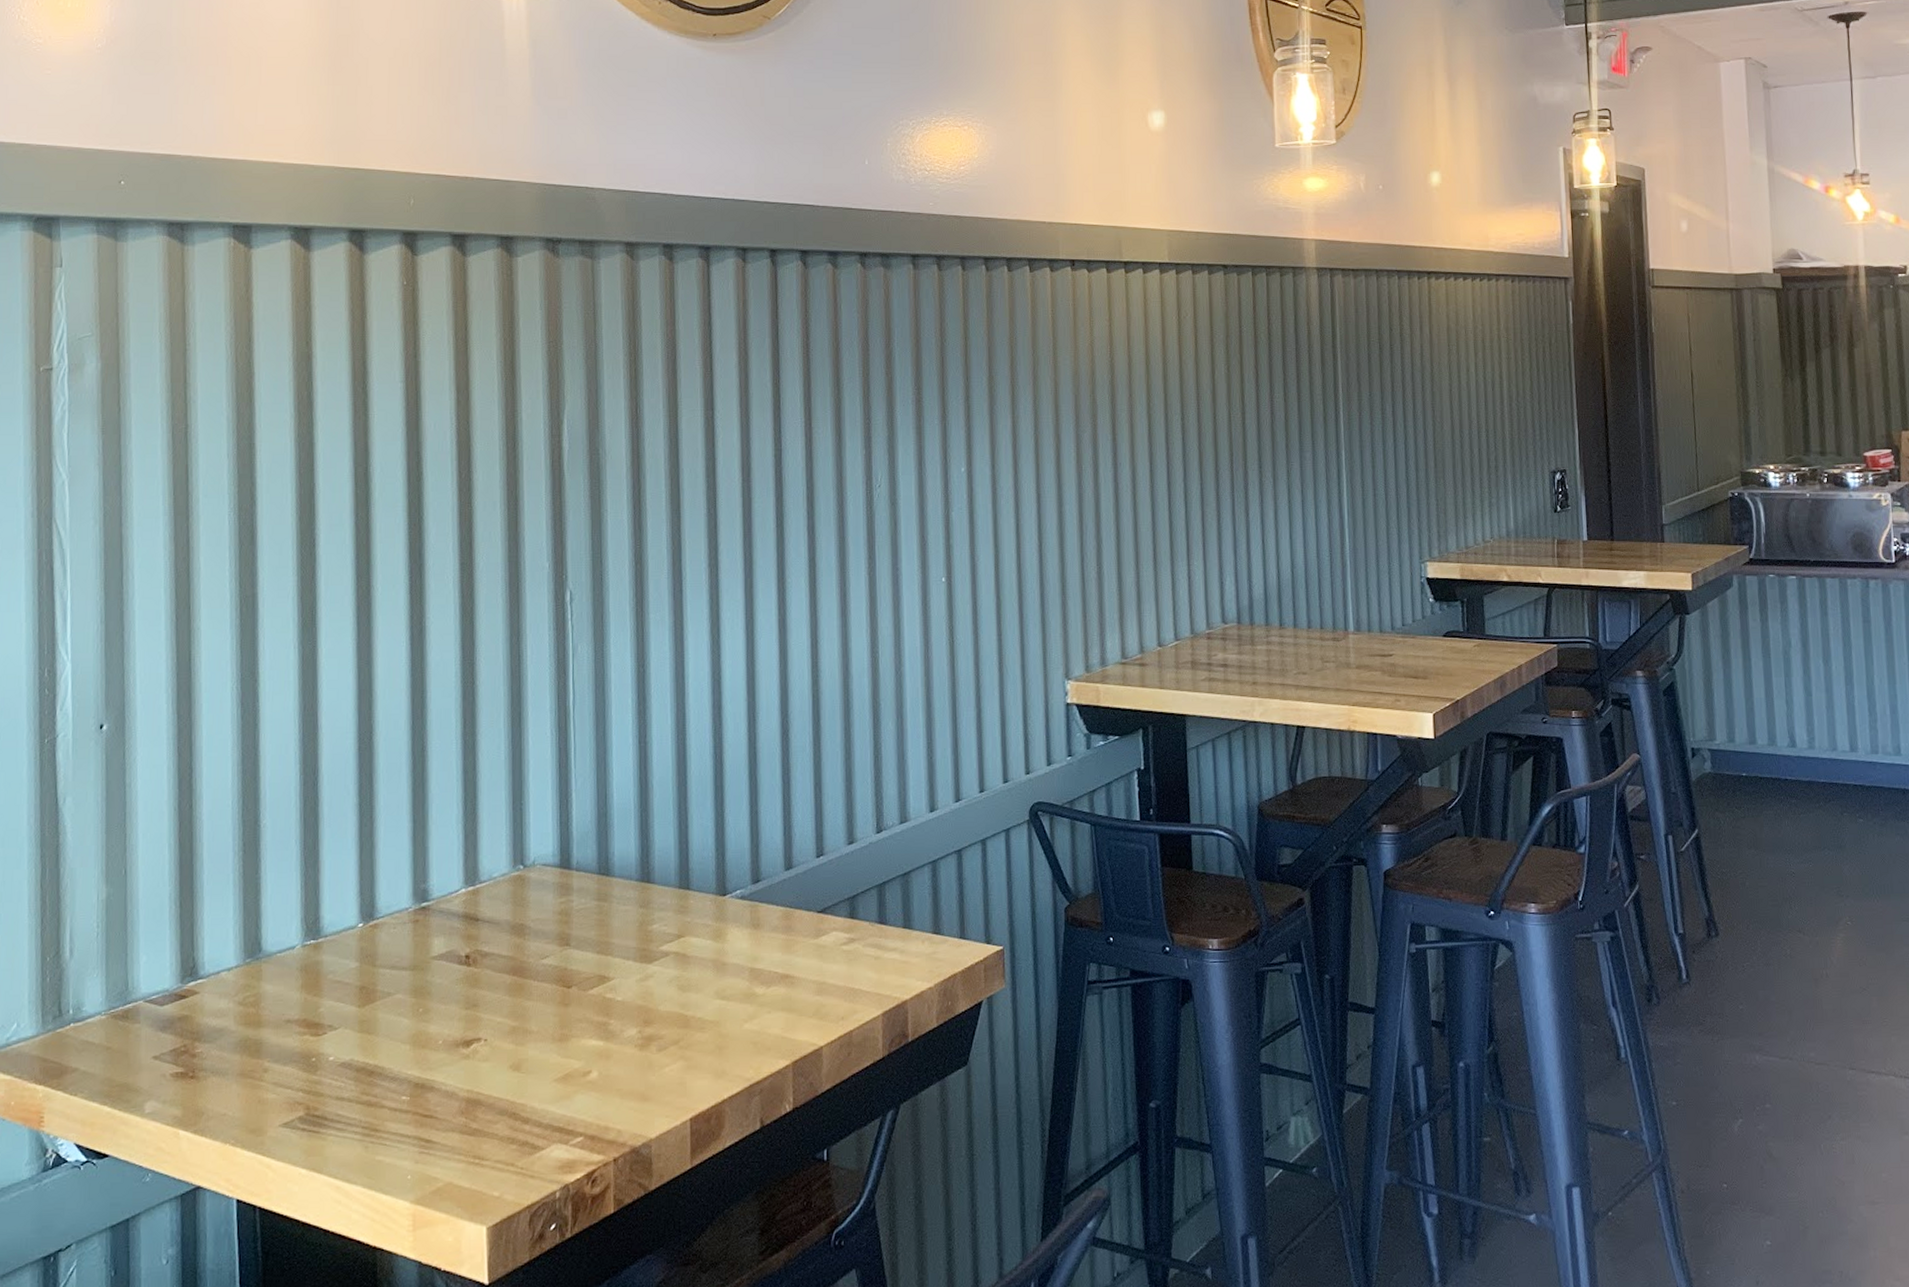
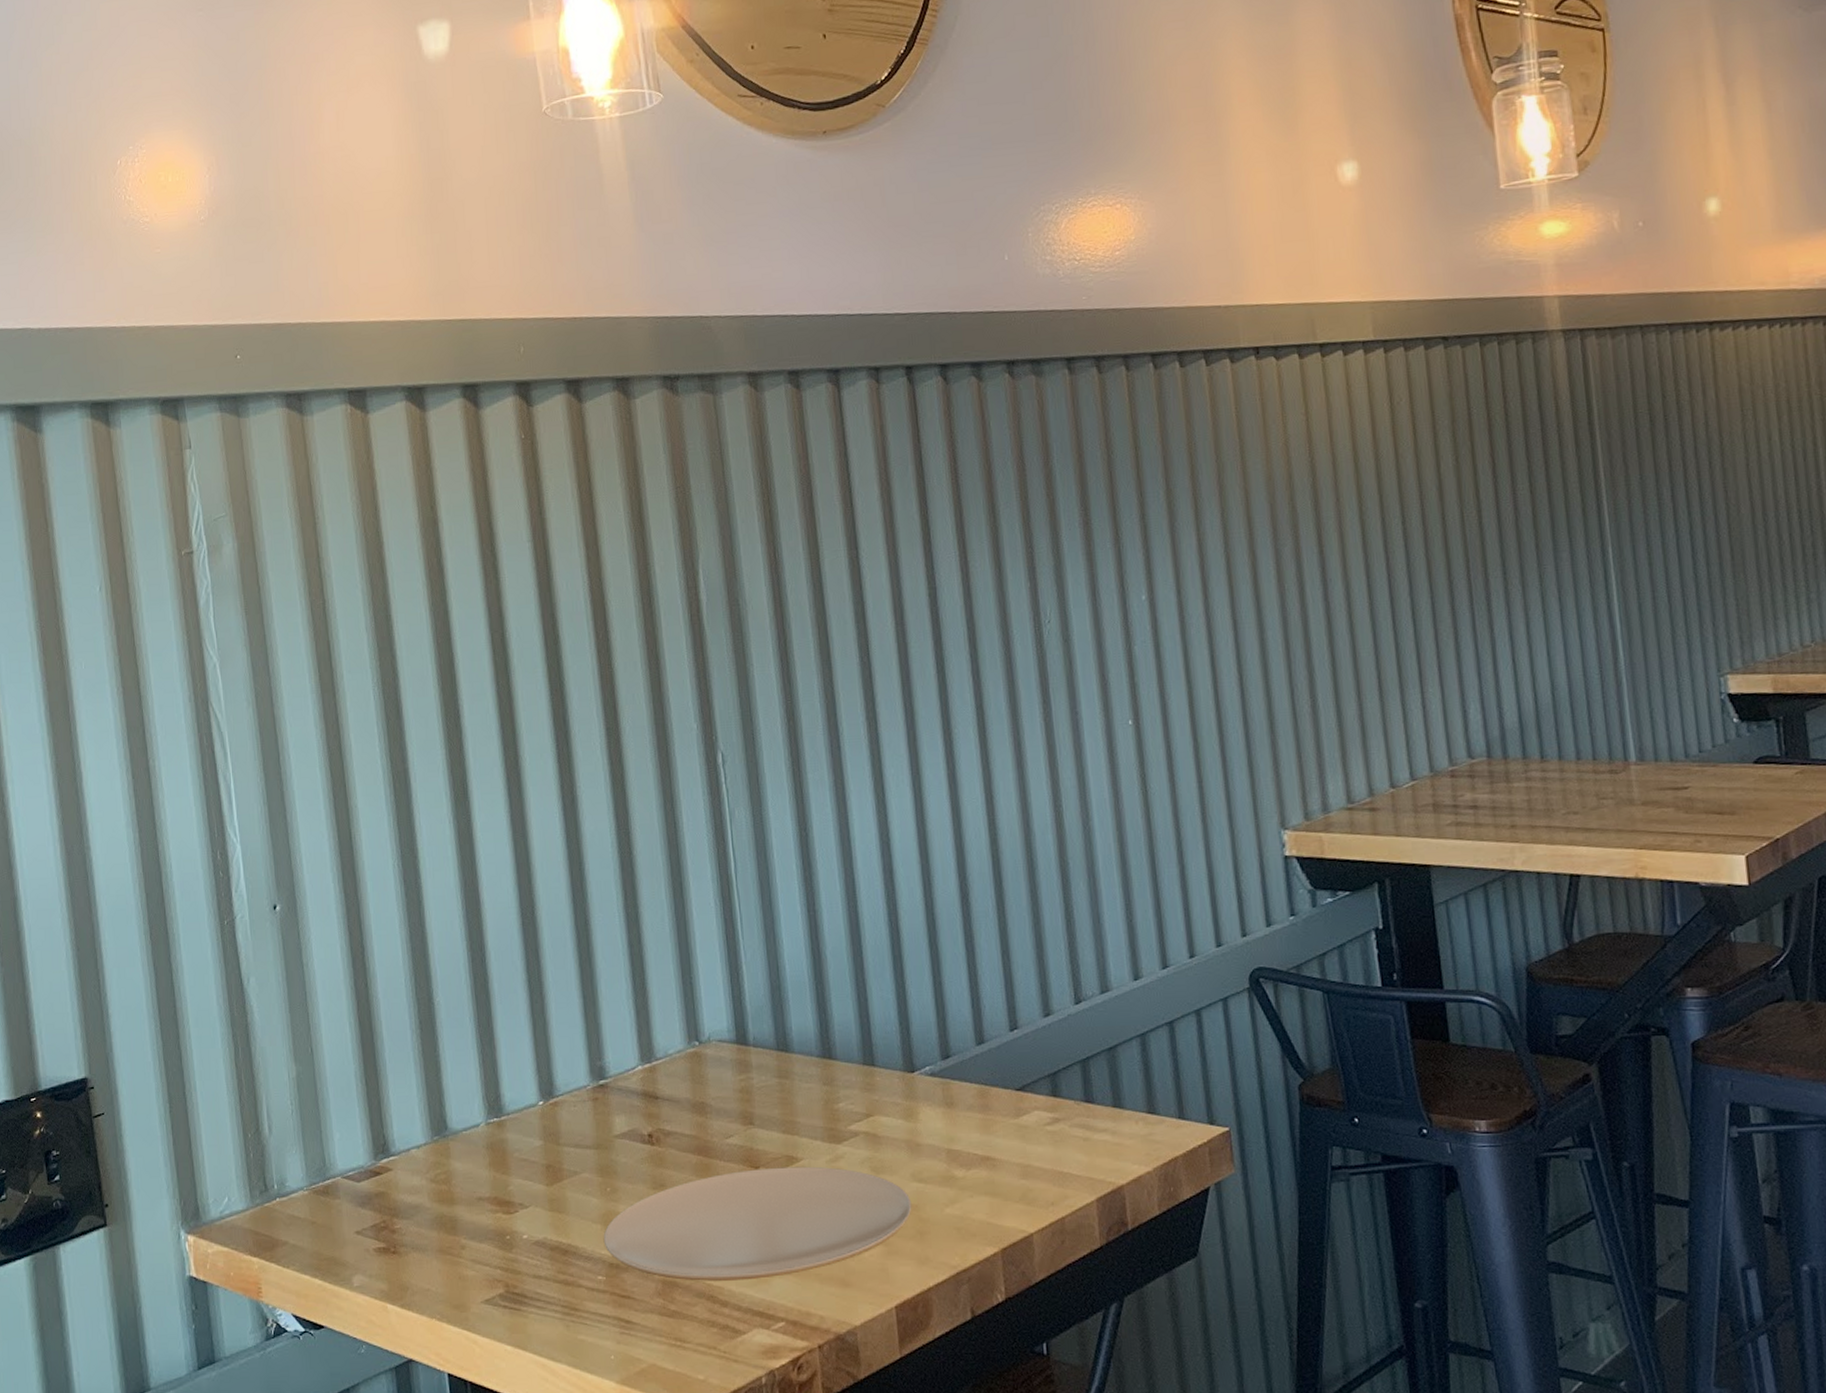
plate: none [411,985,714,1099] -> present [603,1166,912,1281]

